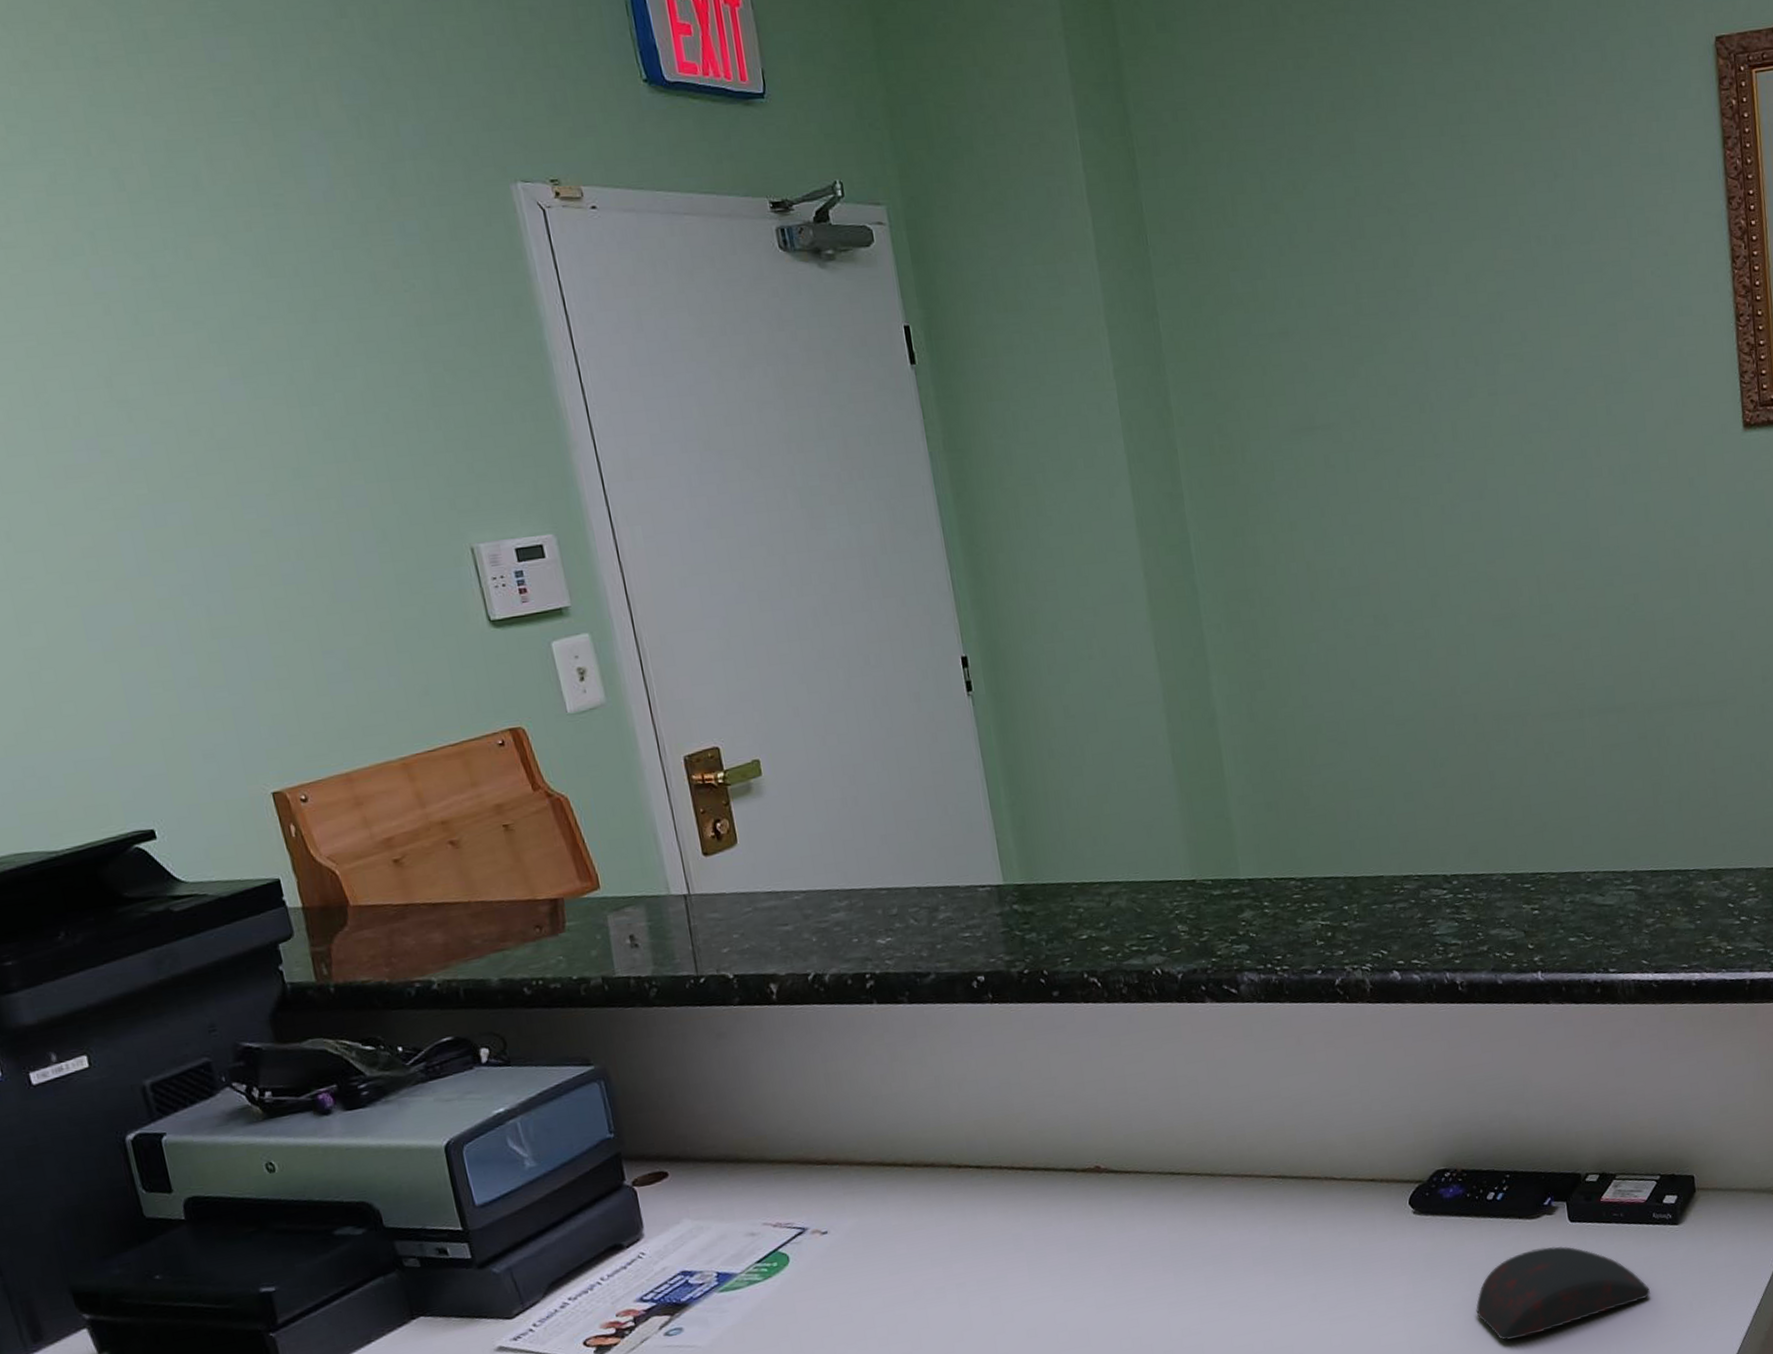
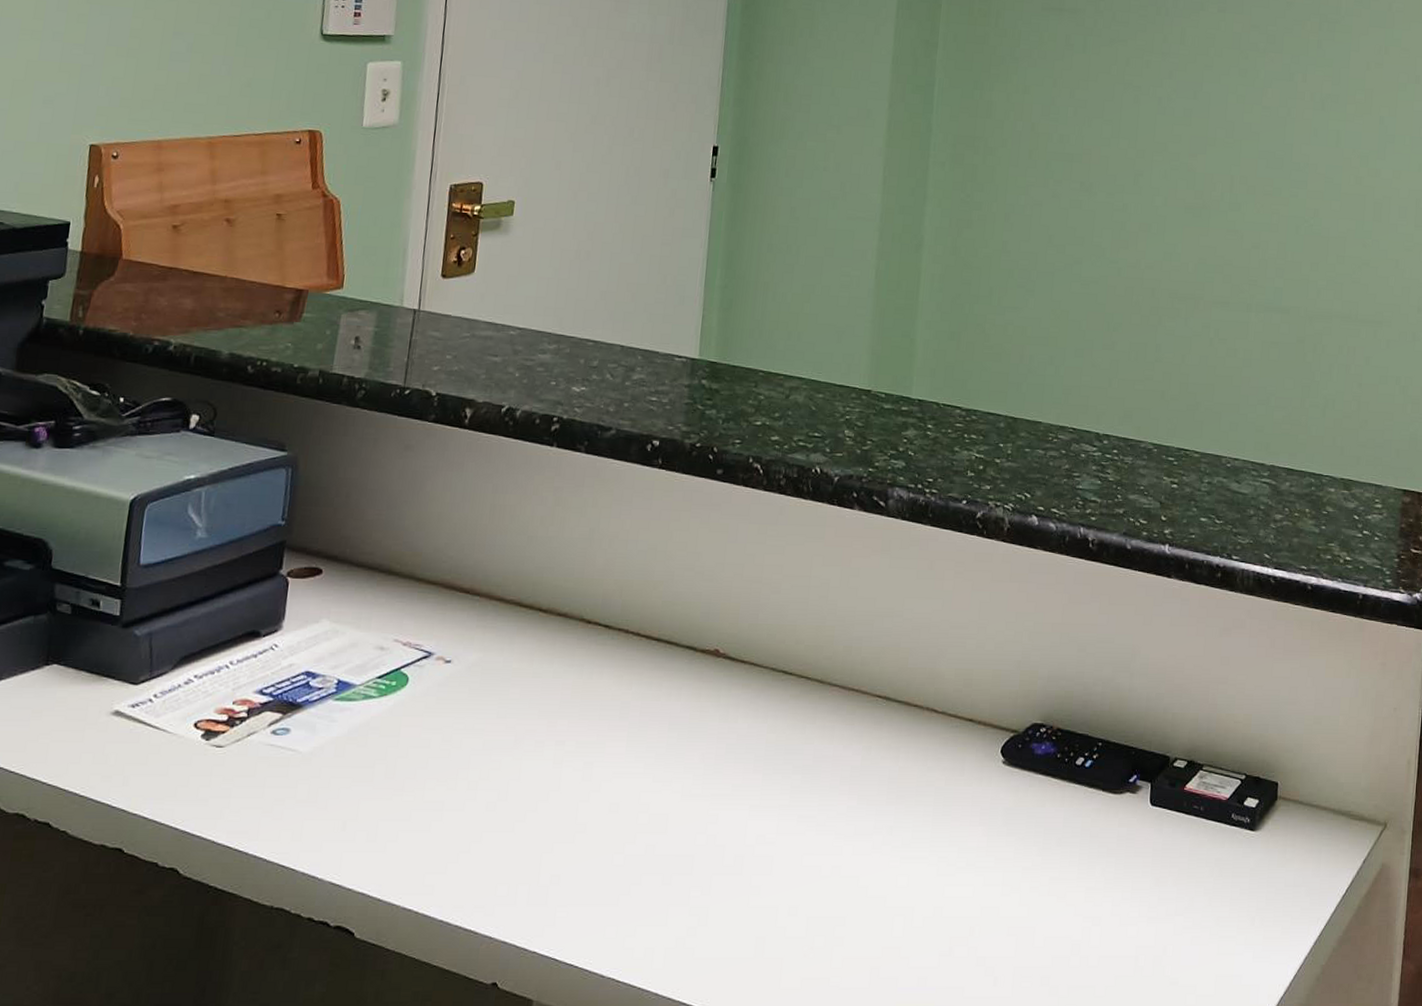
computer mouse: present [1476,1246,1650,1341] -> none [1043,826,1216,919]

